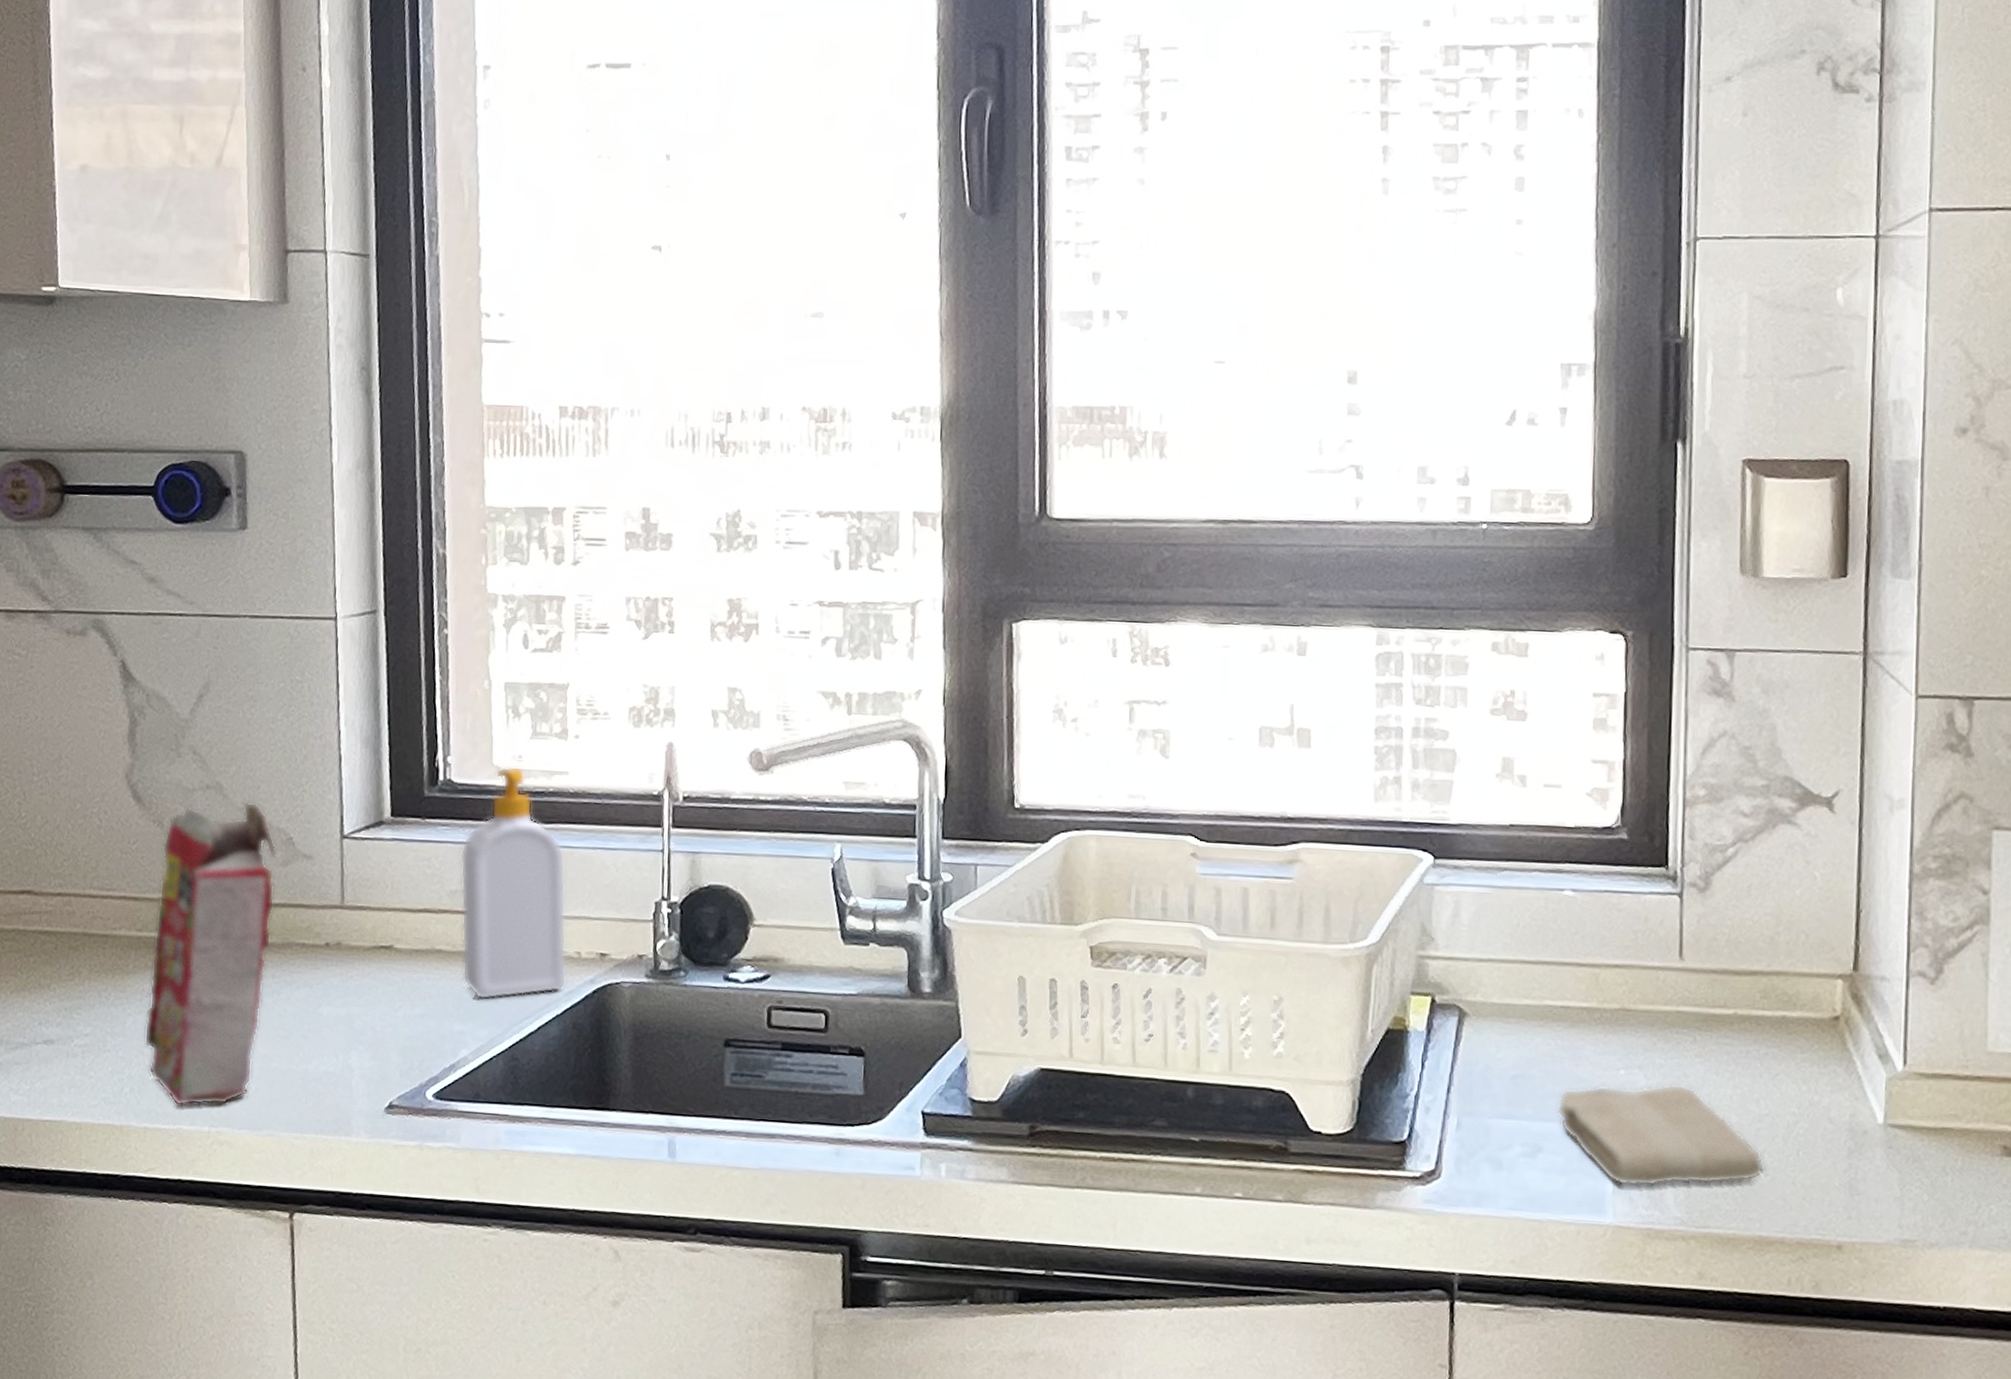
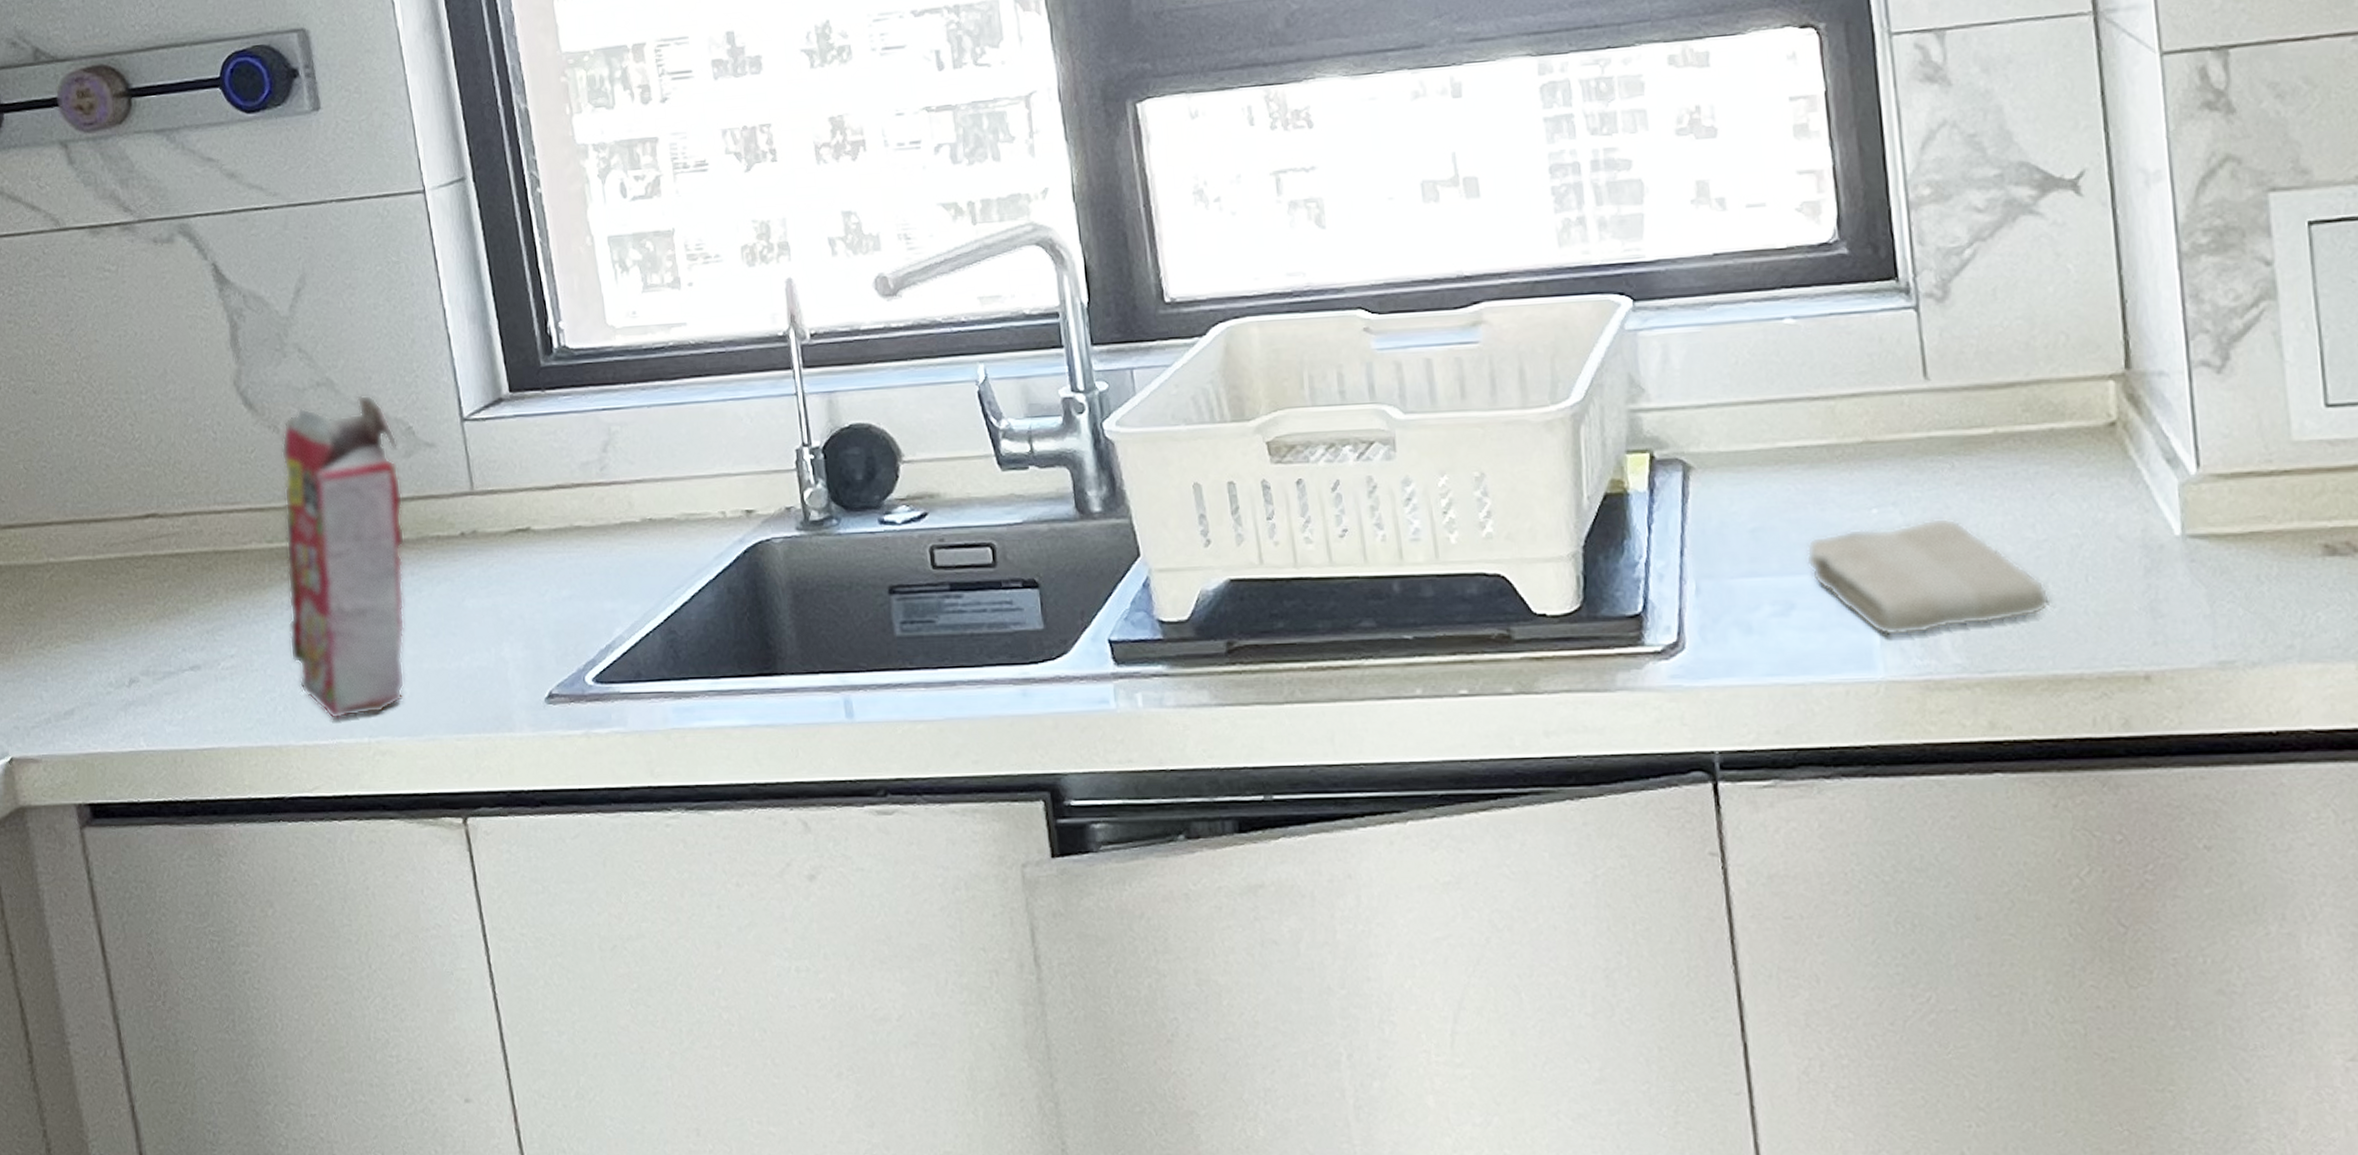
soap bottle: present [460,766,567,1000] -> none [586,323,715,574]

